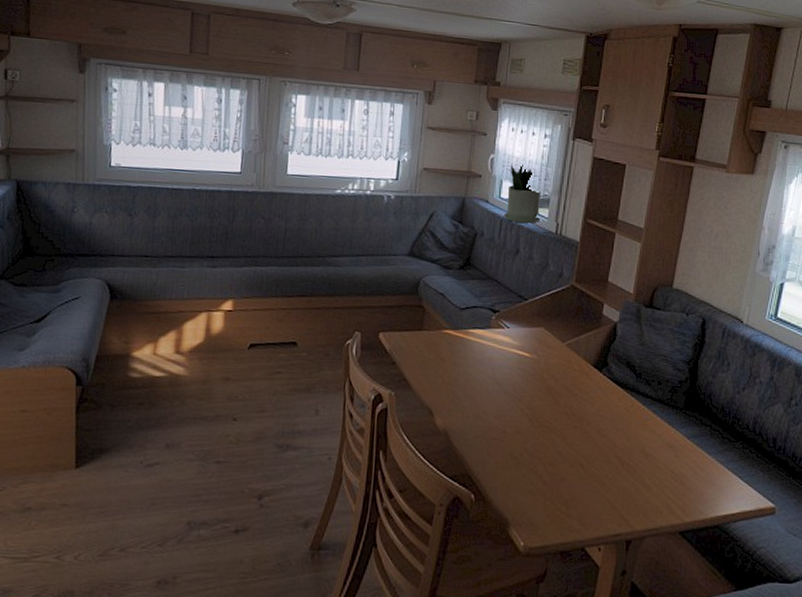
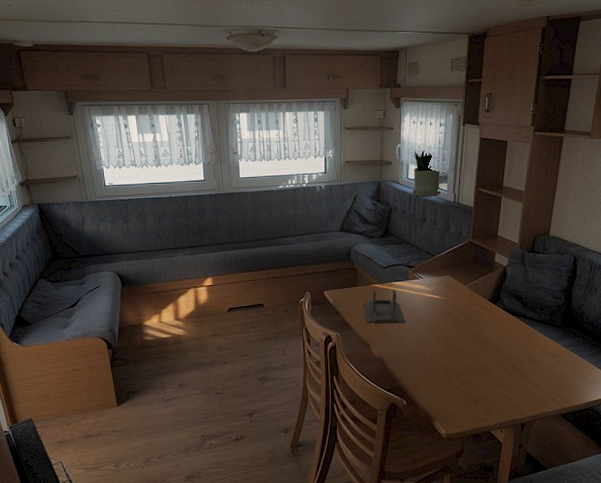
napkin holder: none [429,336,483,386] -> present [363,289,406,324]

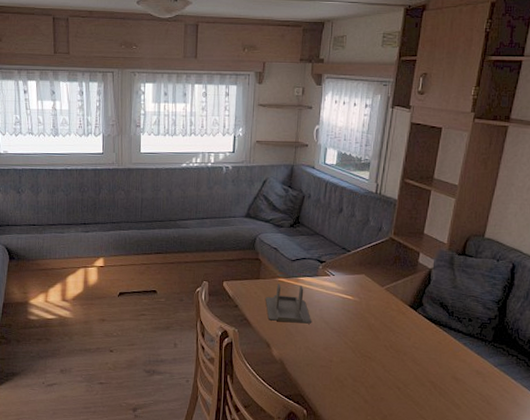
planter: present [412,149,442,196] -> none [328,132,363,185]

